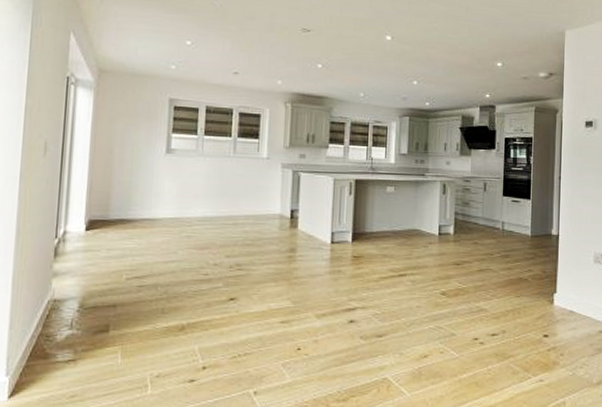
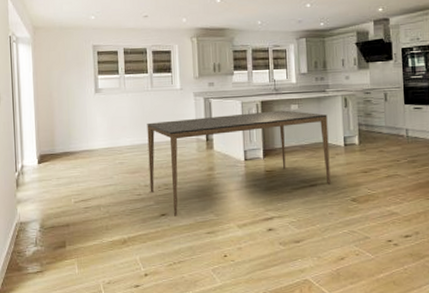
dining table: none [219,191,424,302] -> present [147,110,331,216]

